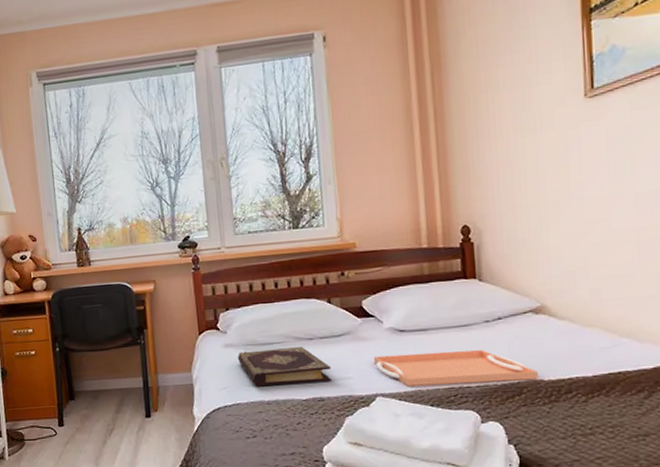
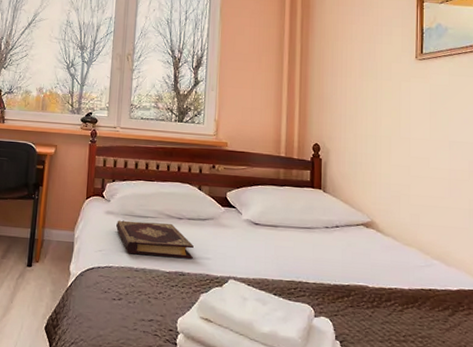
serving tray: present [373,350,538,387] -> none [230,243,364,285]

